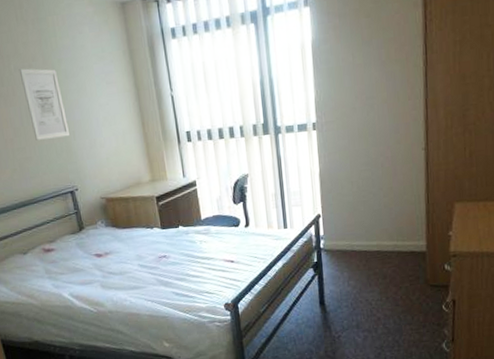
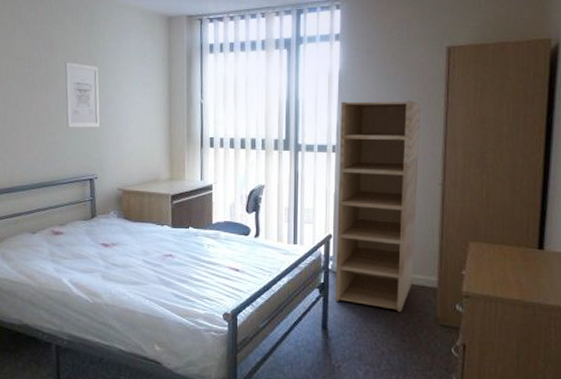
bookshelf: none [316,64,403,279] -> present [335,100,421,312]

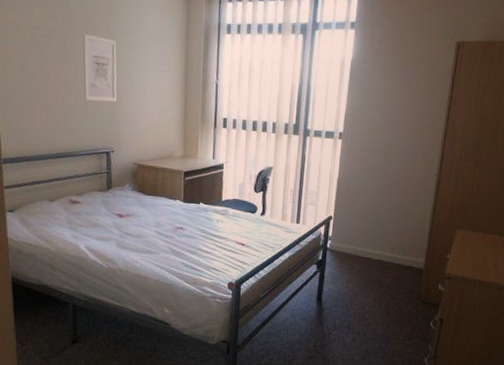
bookshelf: present [335,100,421,312] -> none [331,90,427,289]

